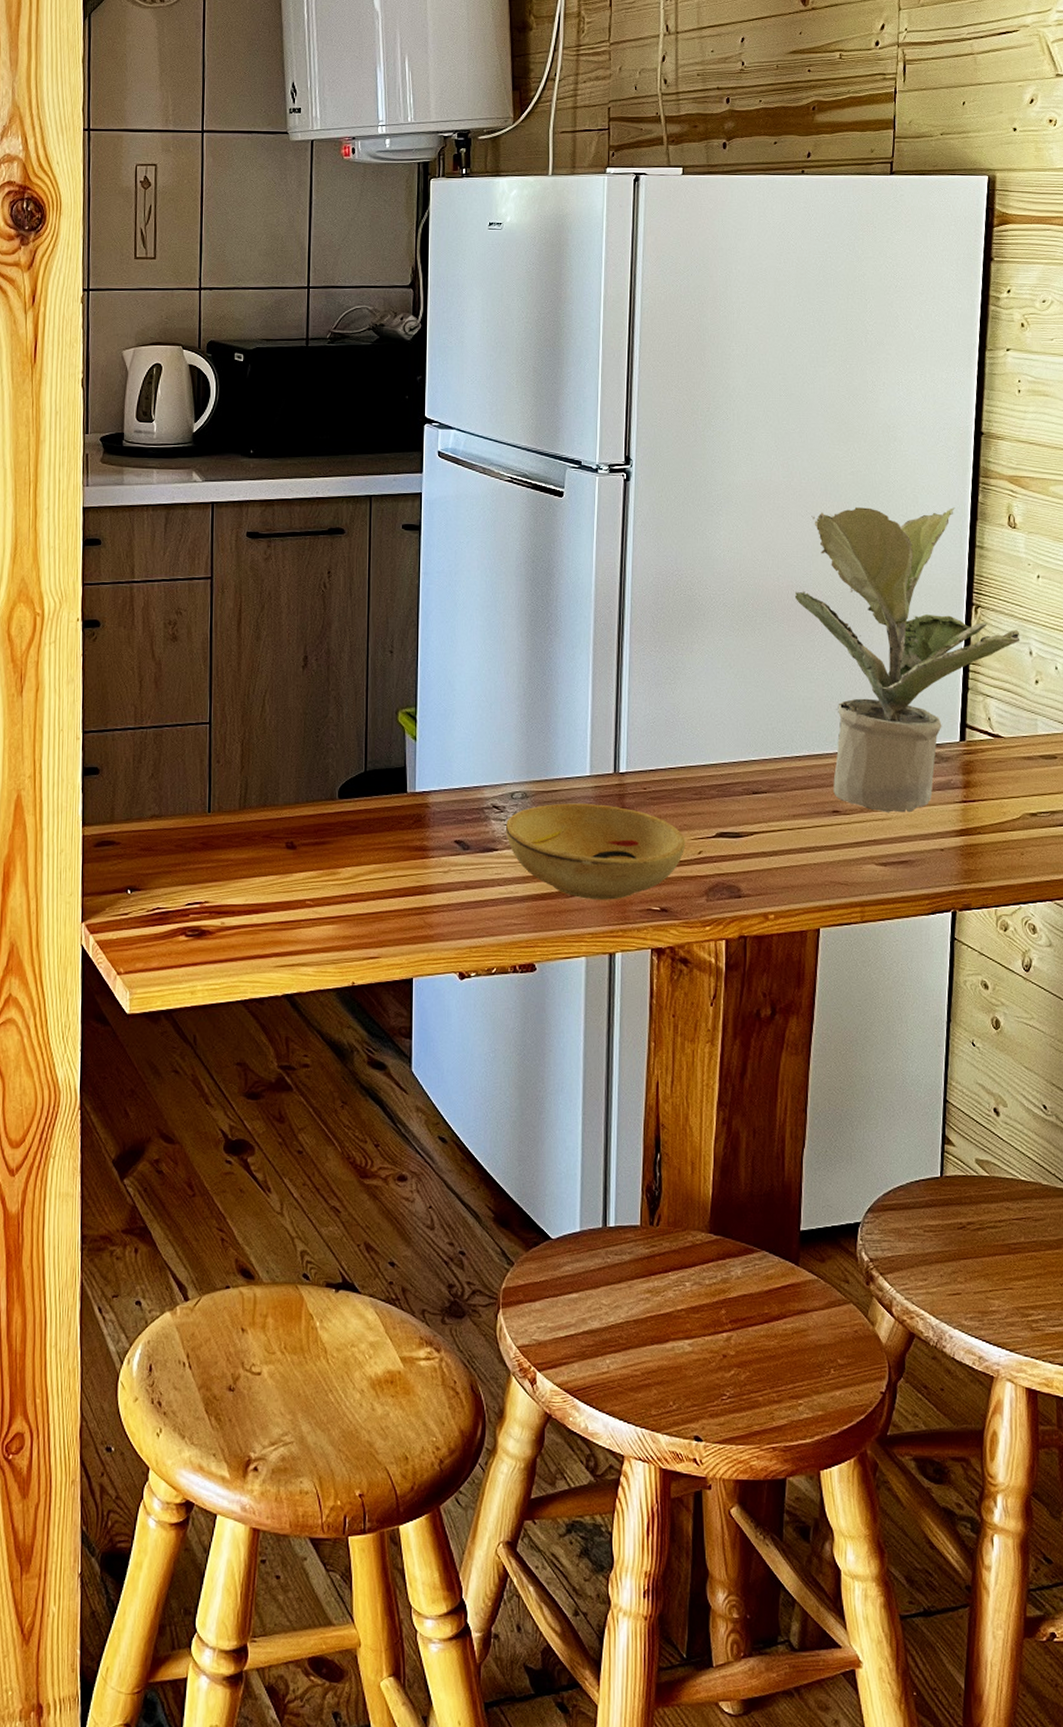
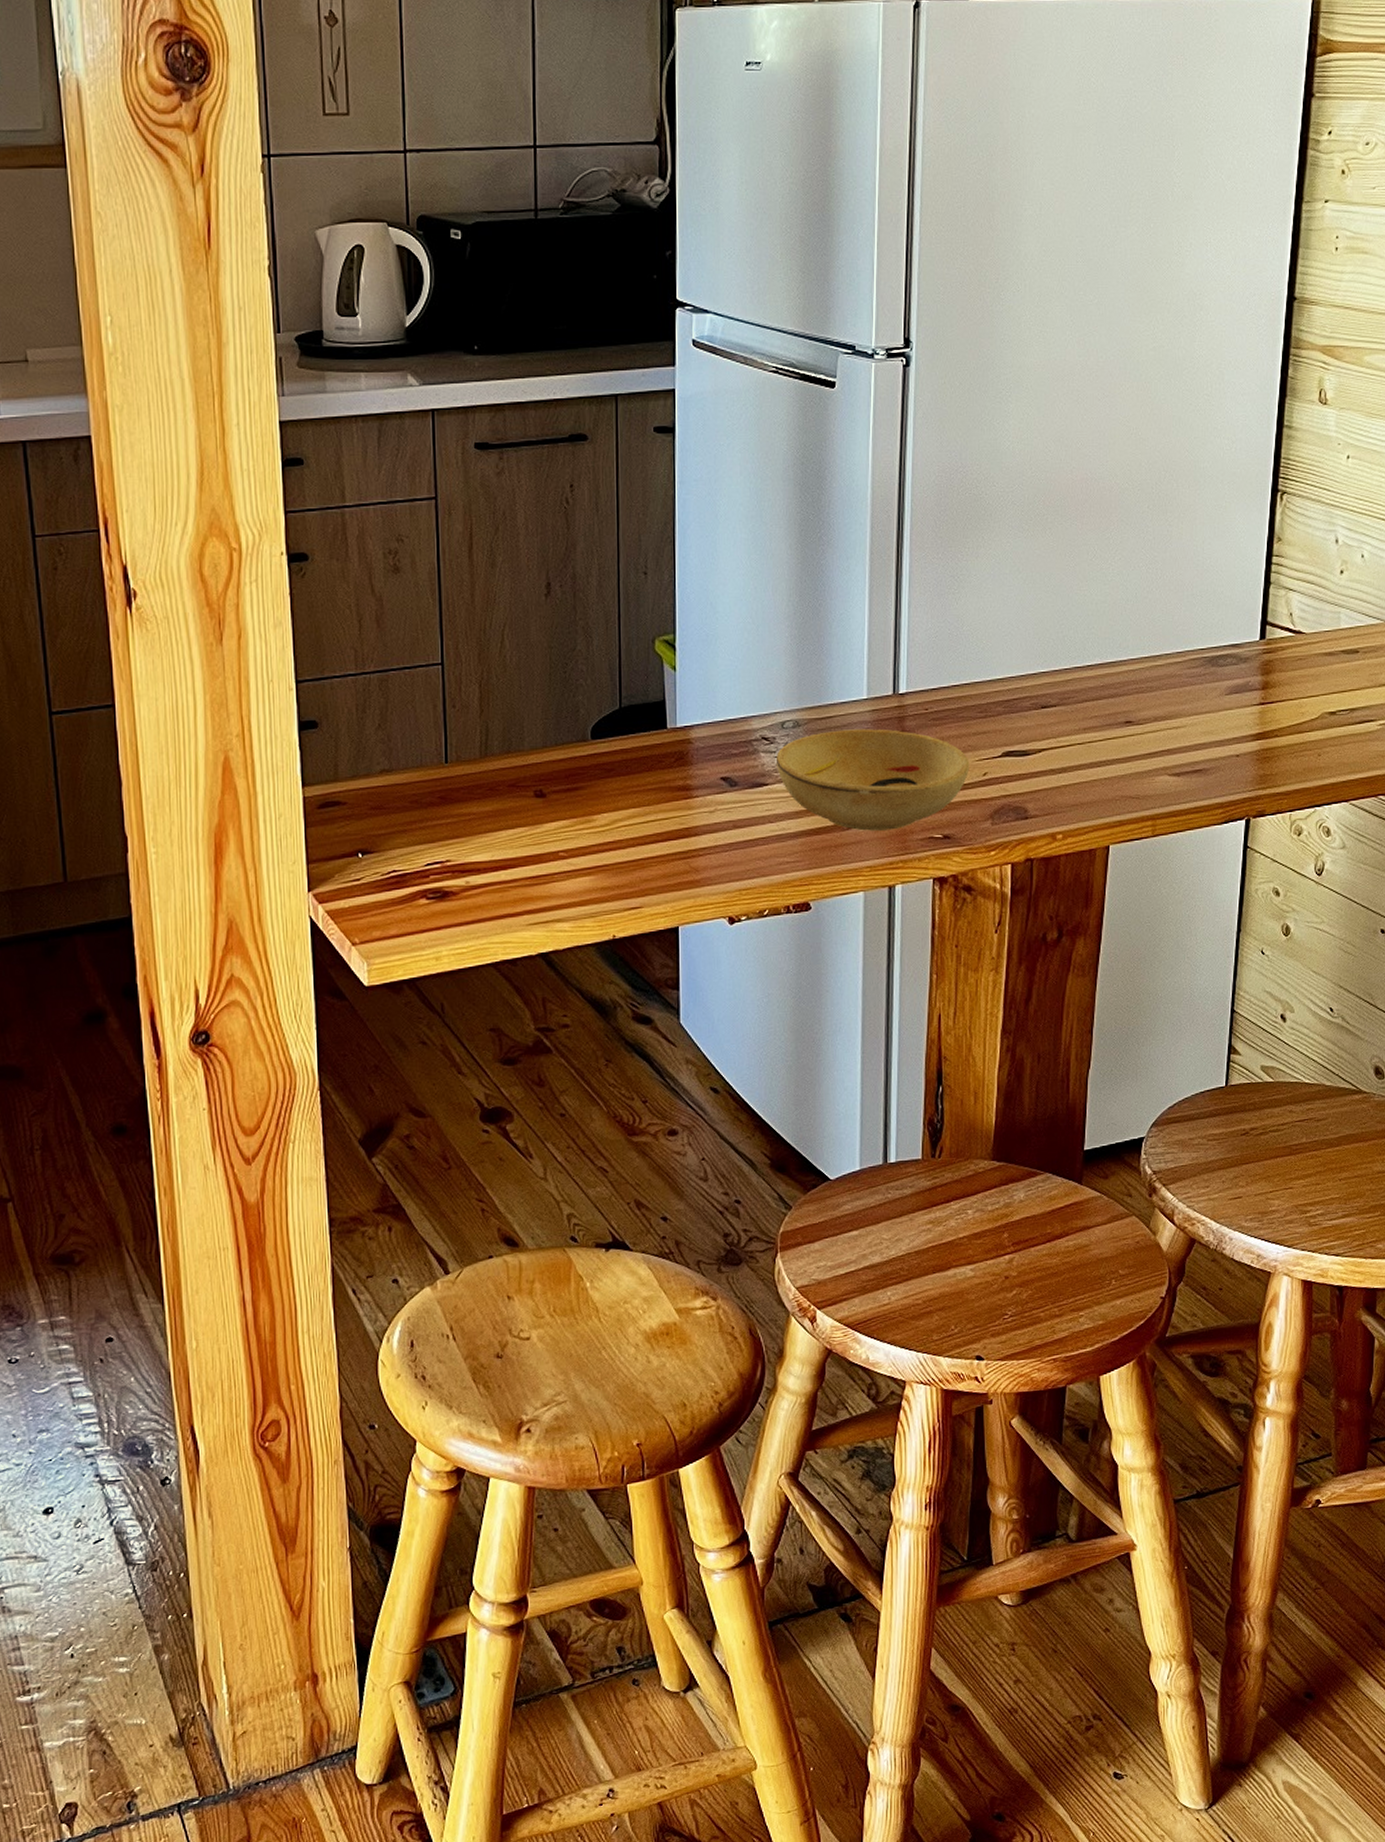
potted plant: present [794,507,1021,813] -> none [1089,384,1327,720]

